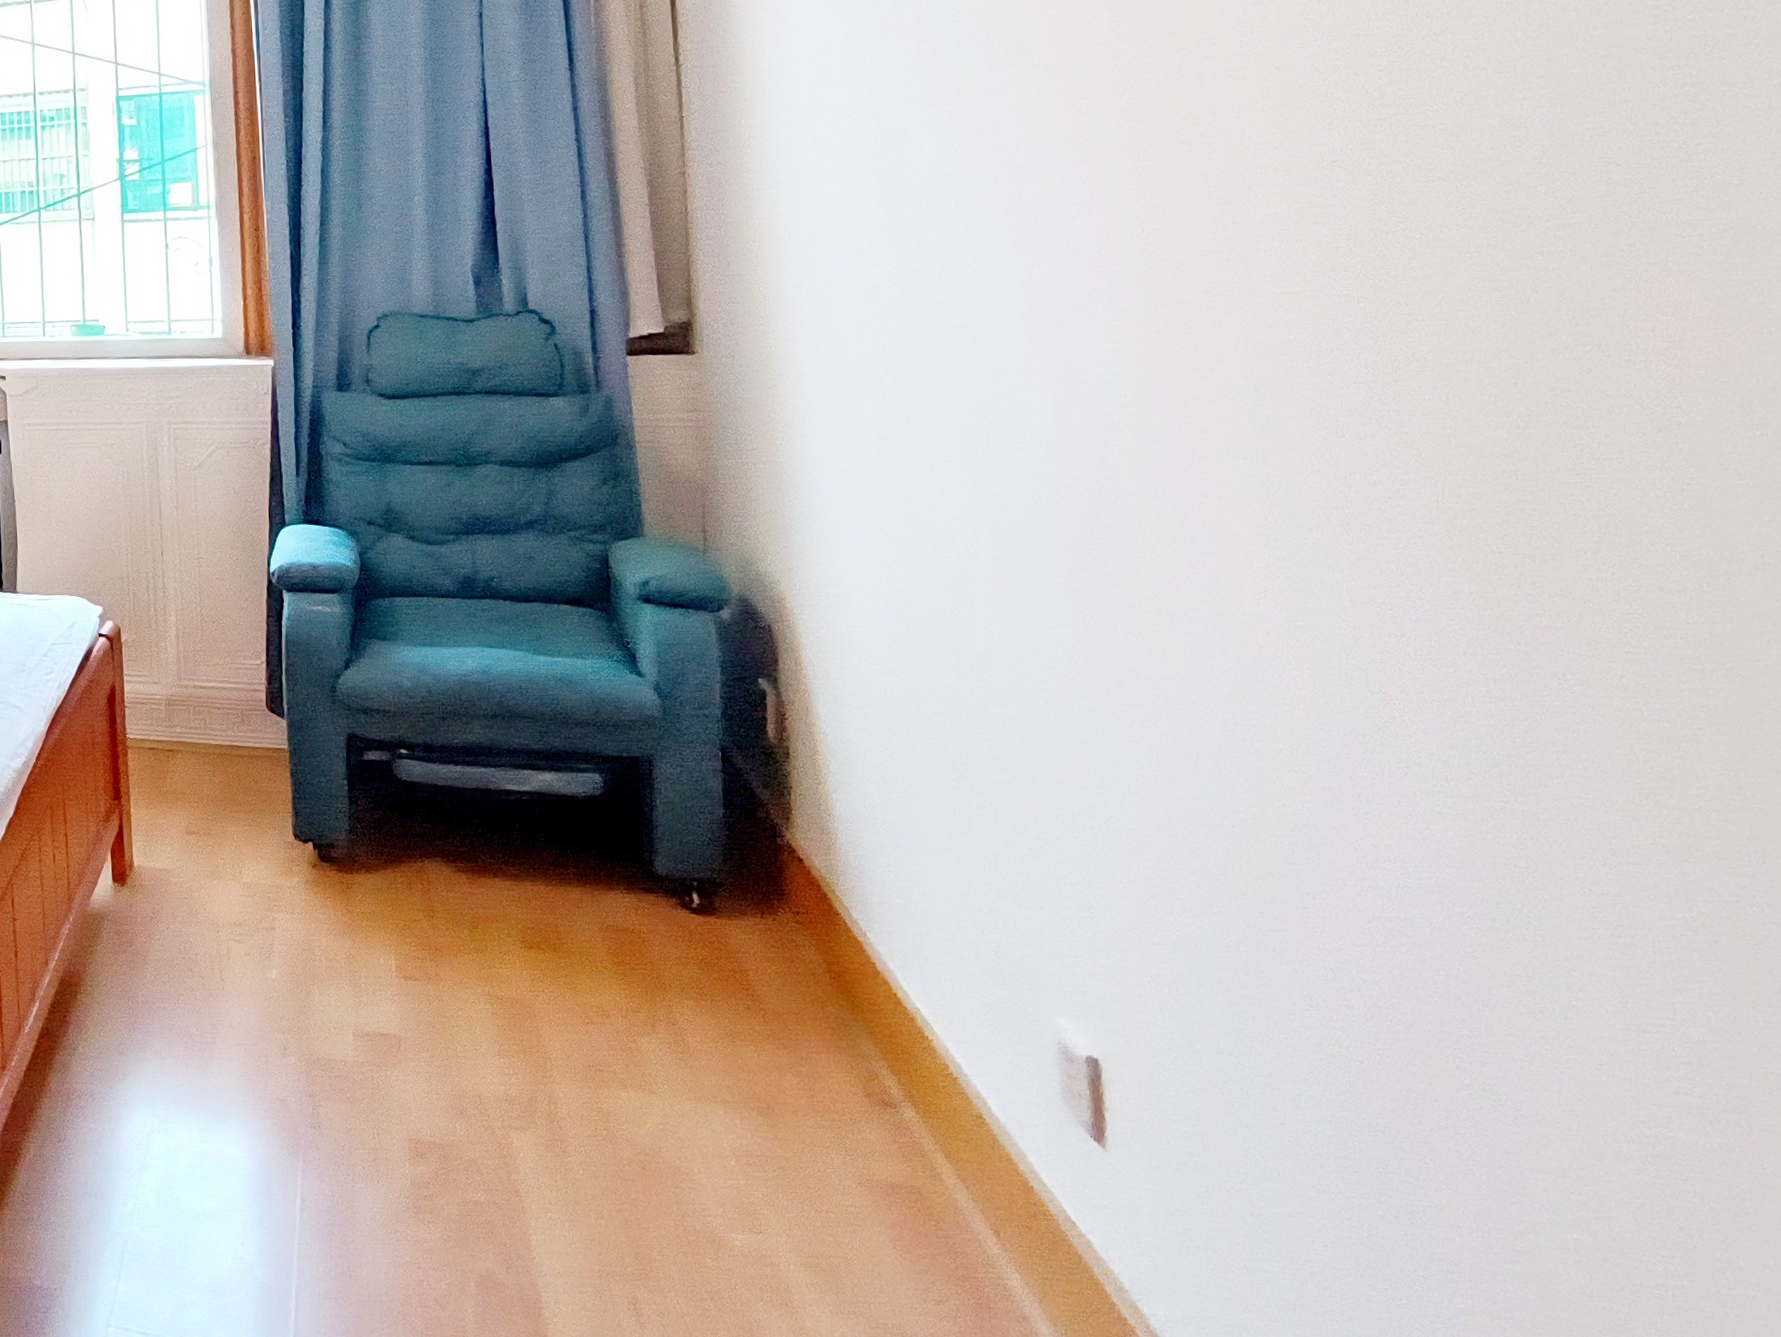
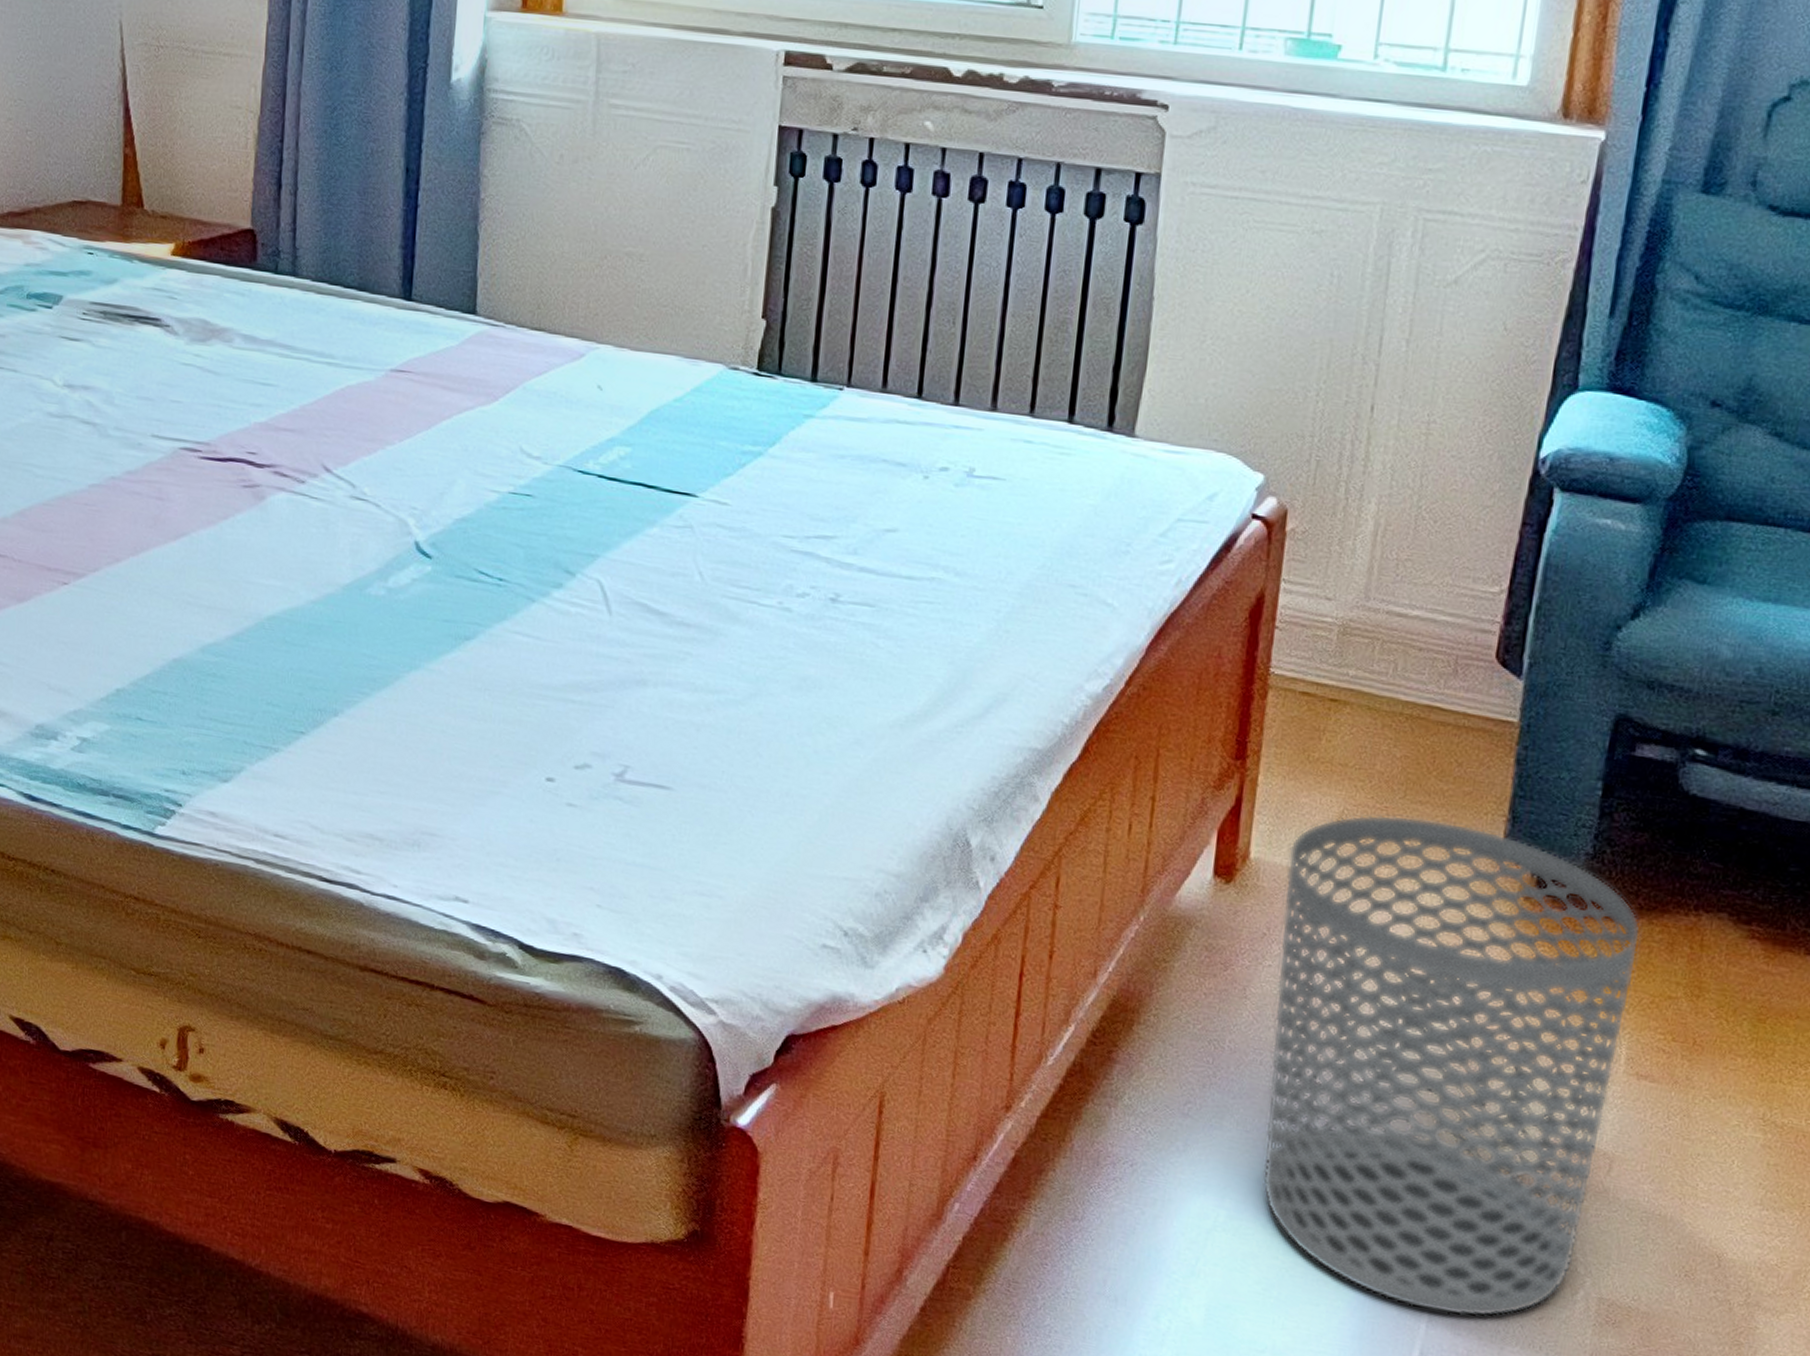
waste bin: none [158,822,391,1168] -> present [1261,814,1642,1317]

